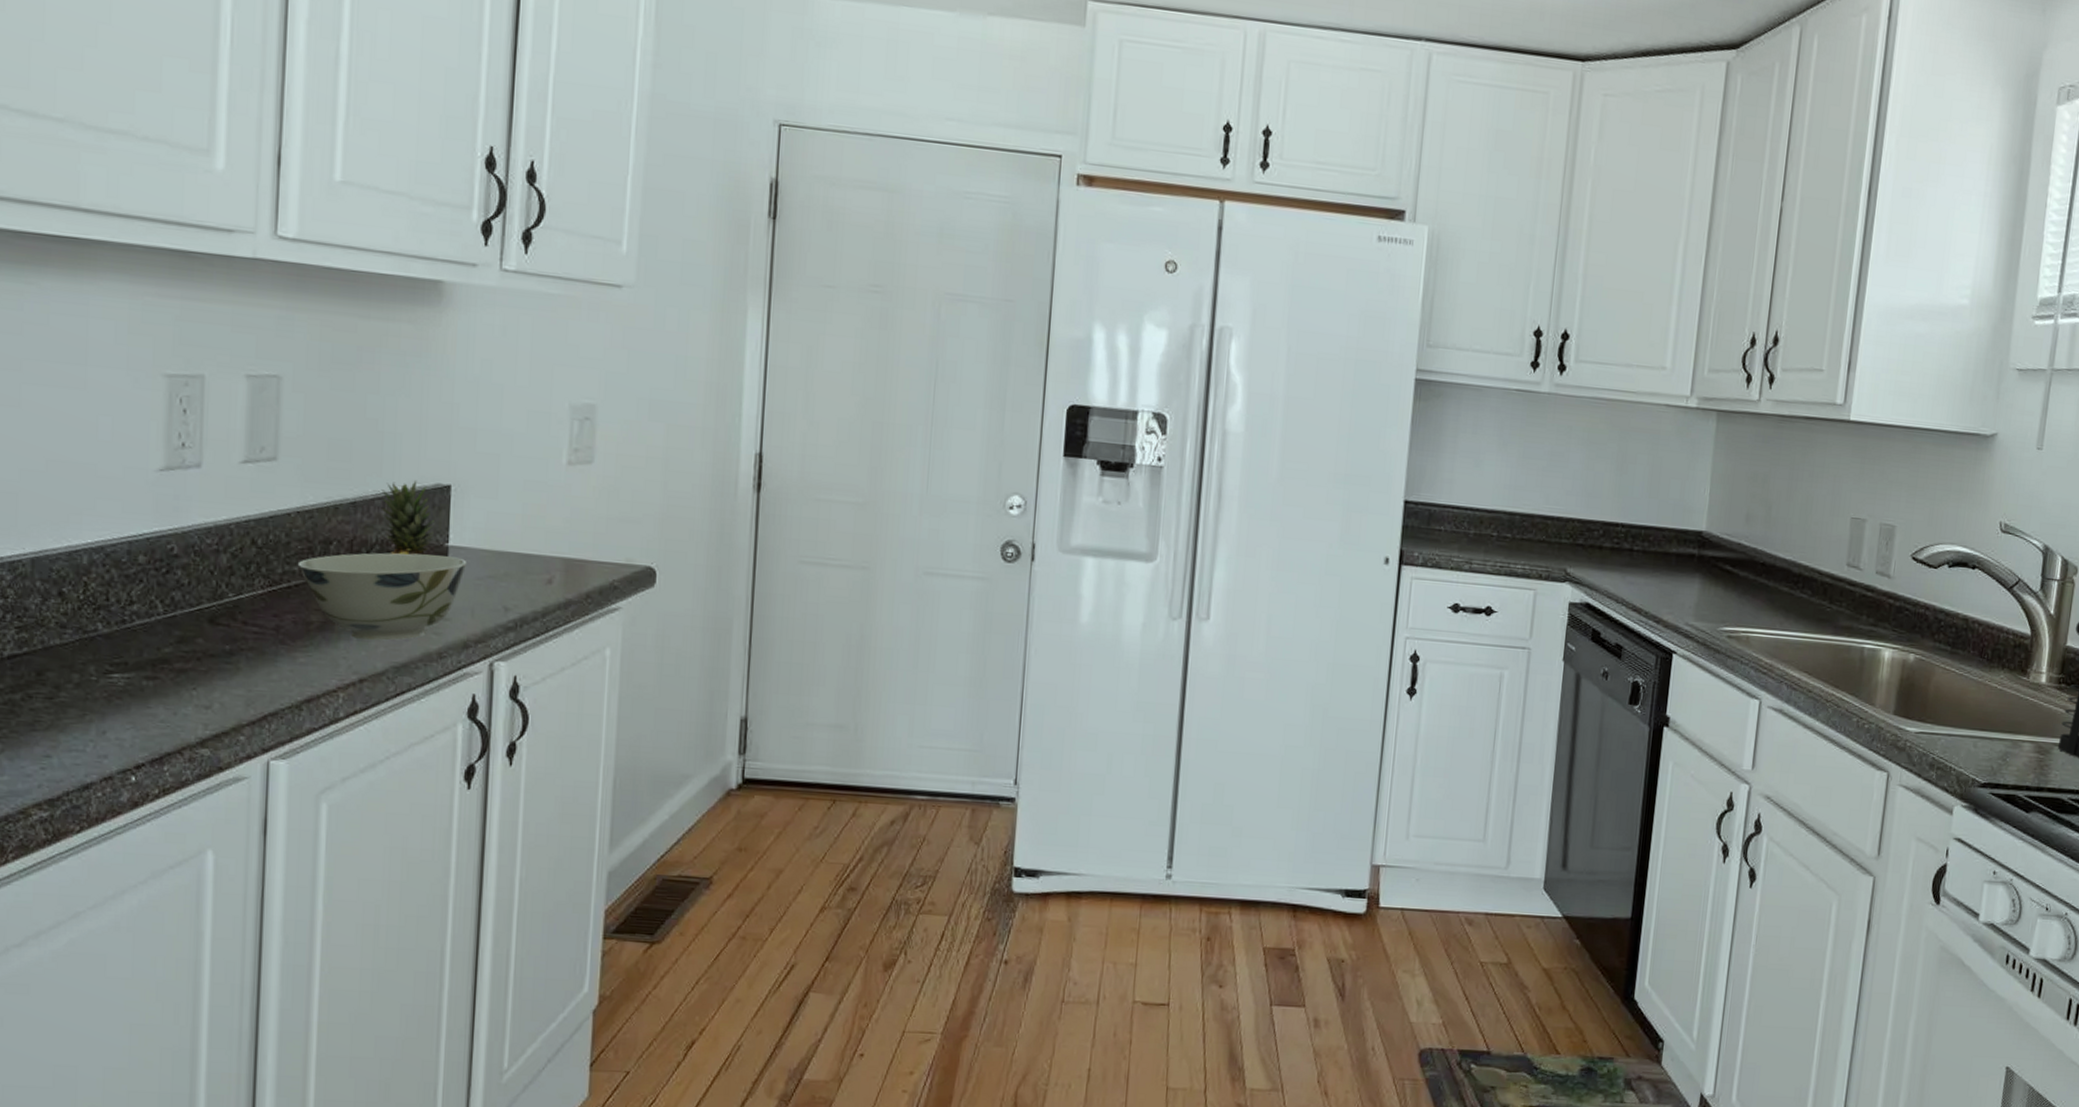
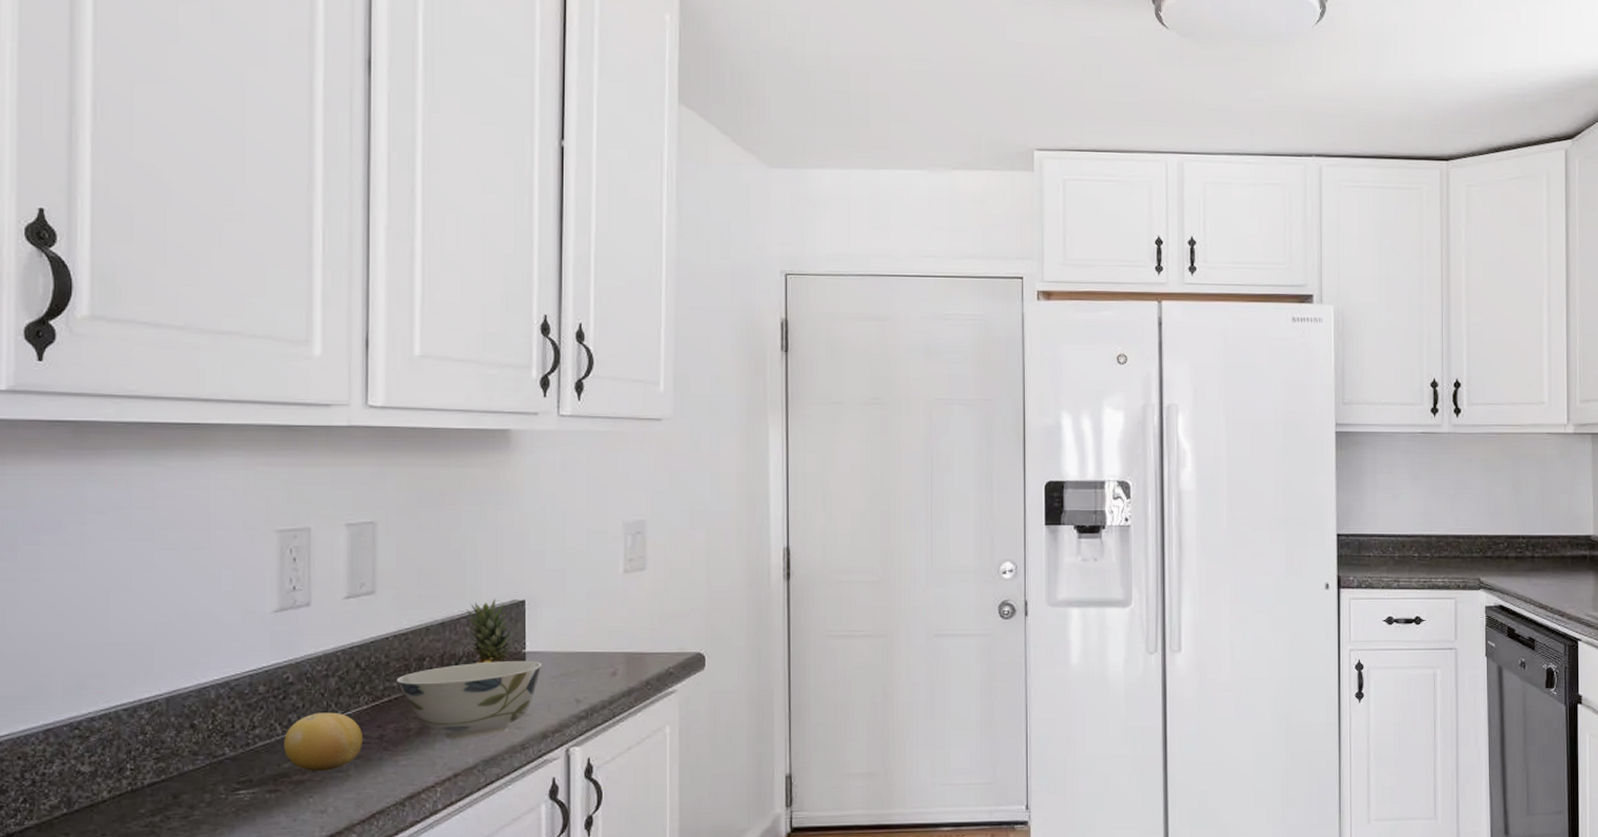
fruit: none [165,592,257,661] -> present [284,712,363,771]

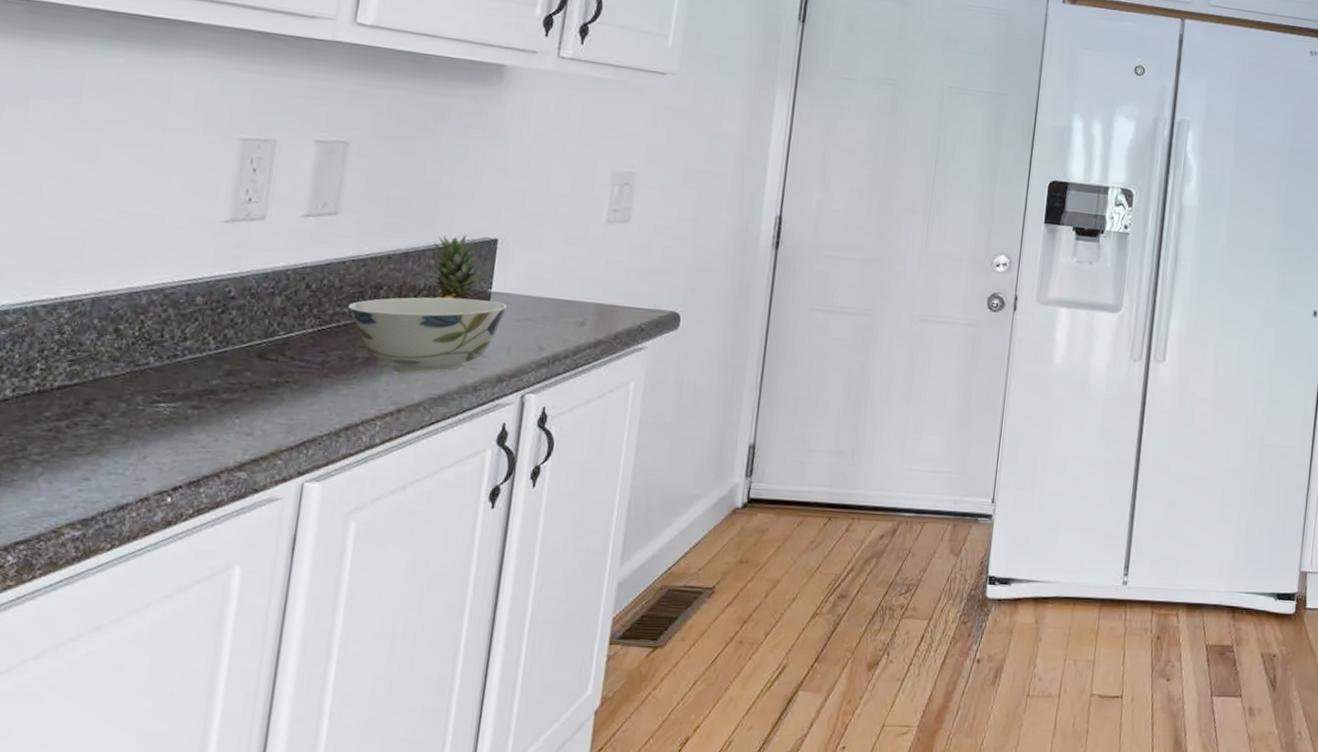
fruit: present [284,712,363,771] -> none [215,331,304,392]

